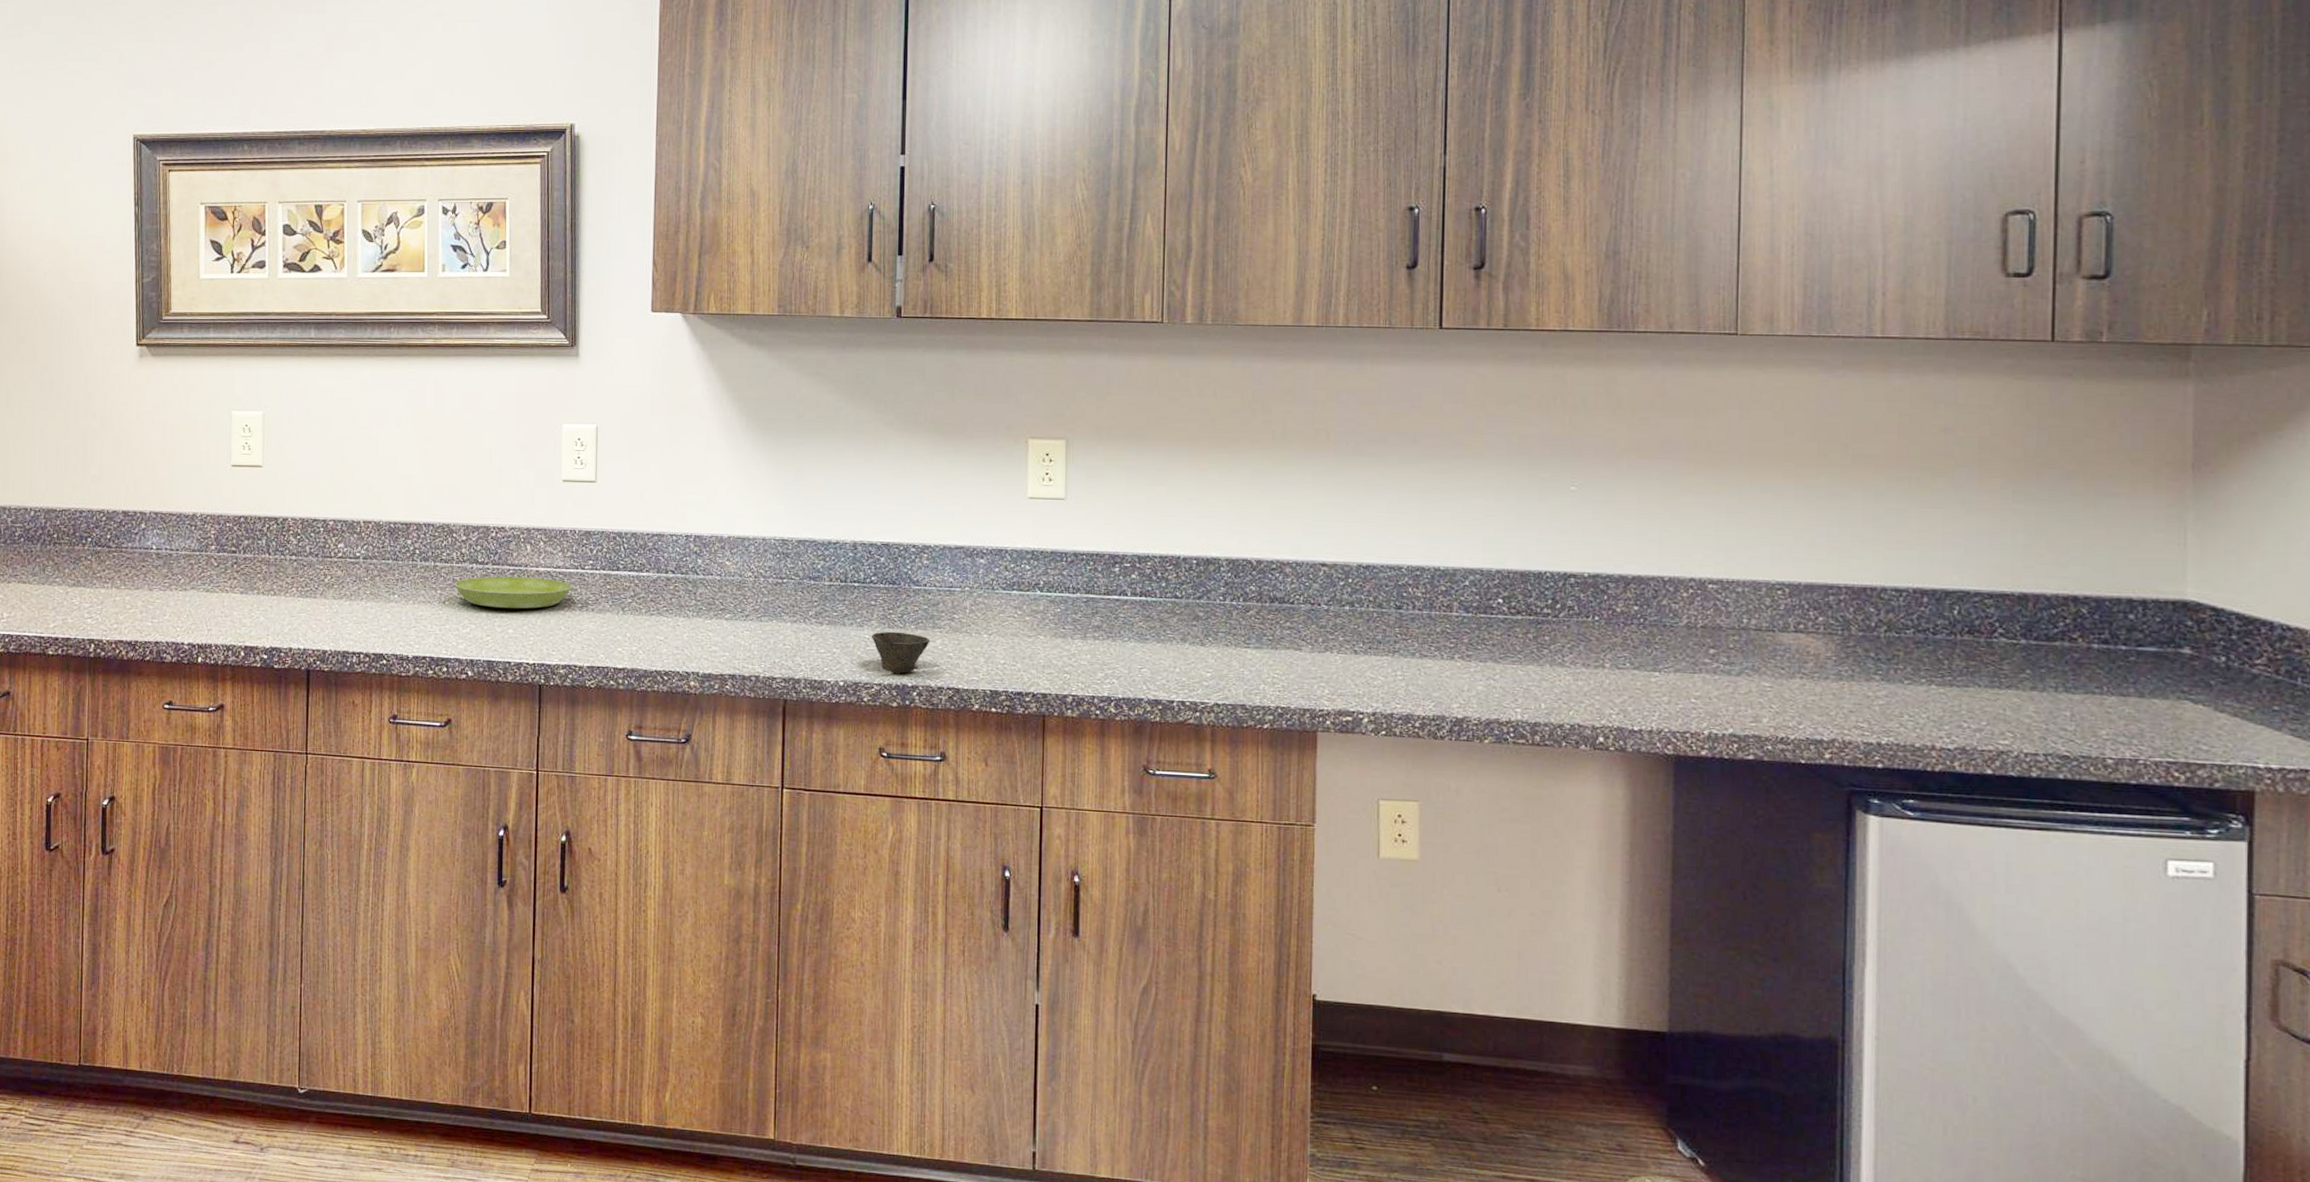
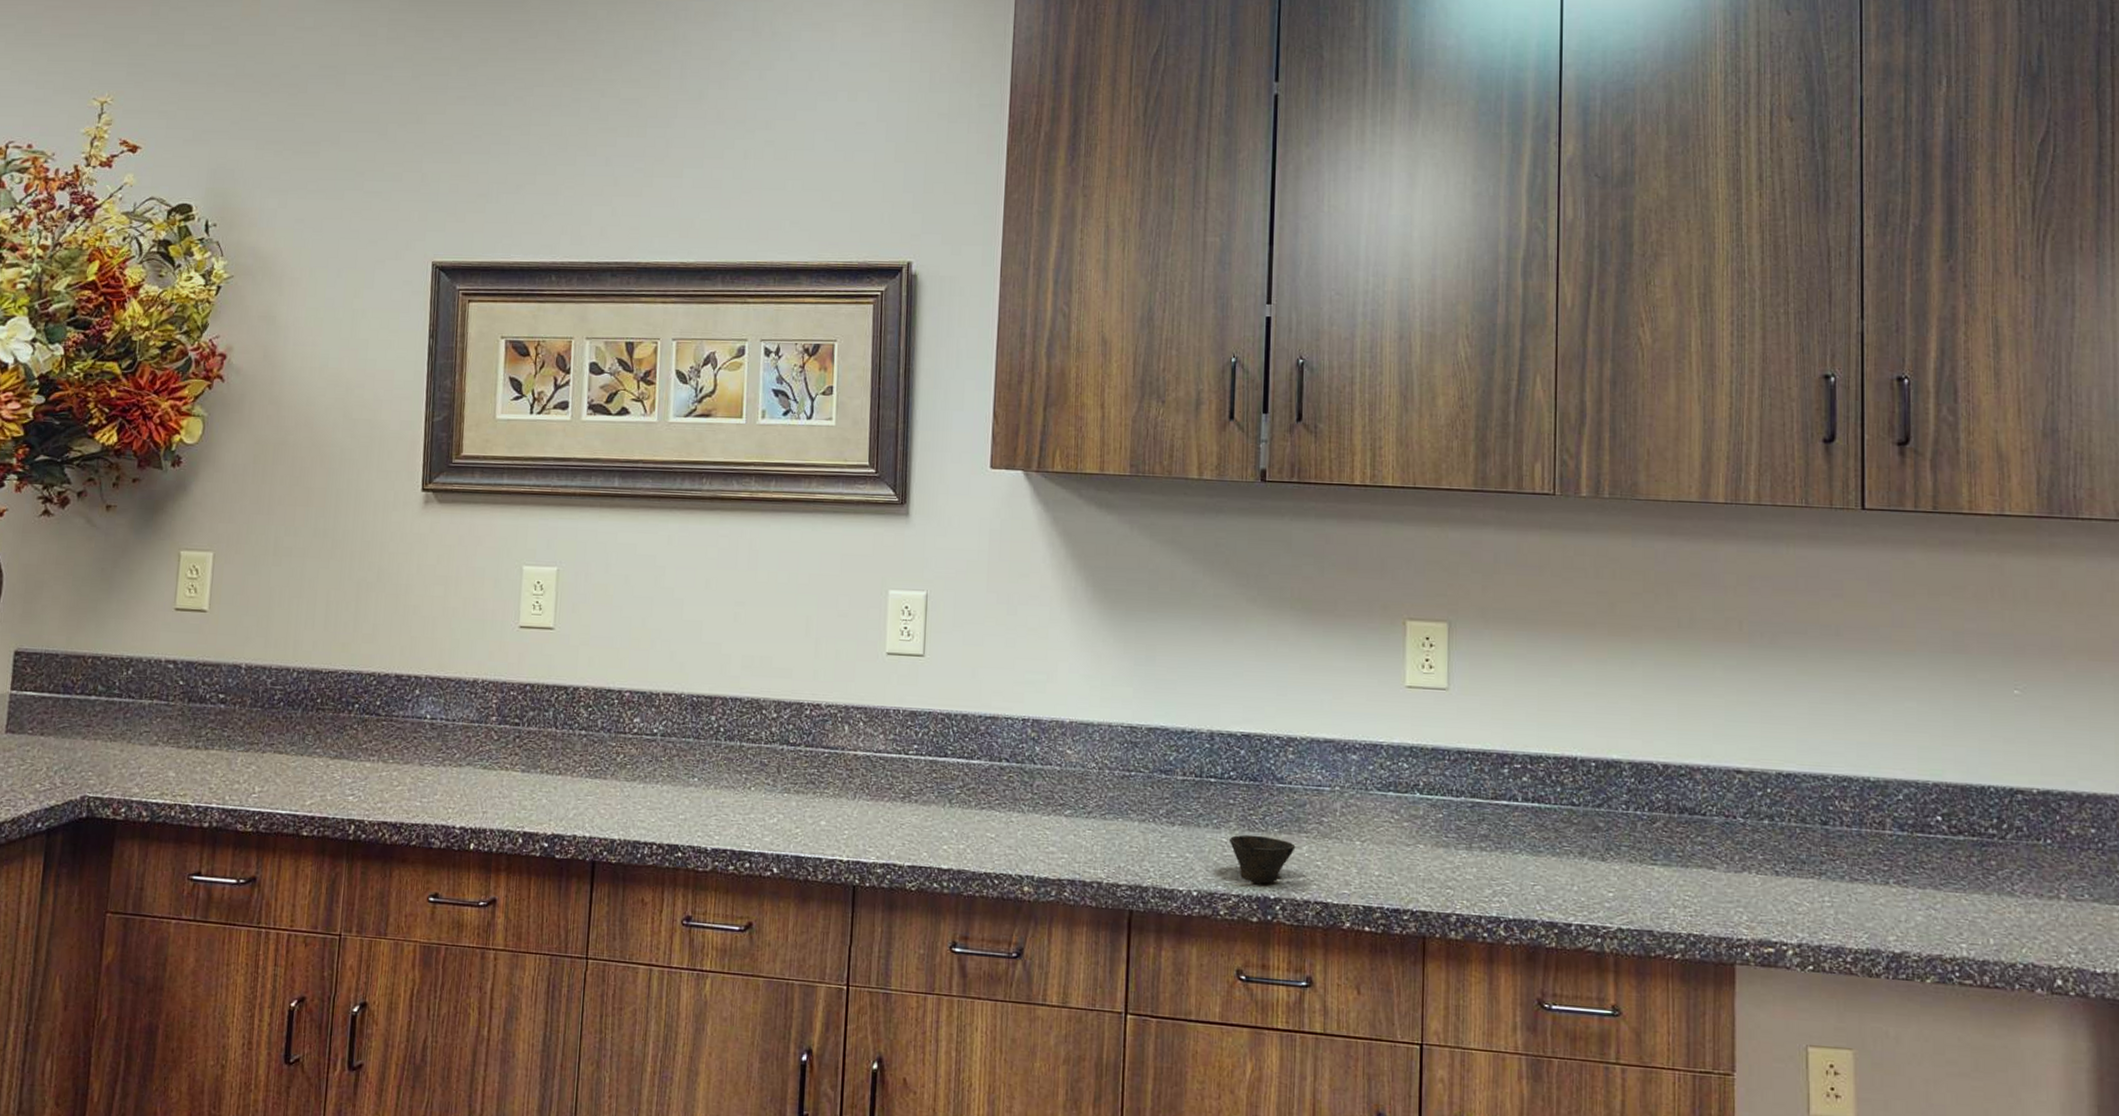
saucer: present [454,576,572,609] -> none [762,759,893,798]

